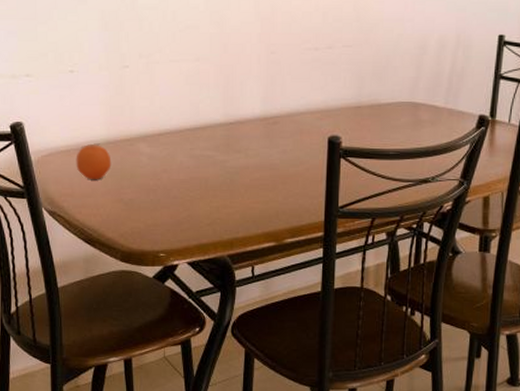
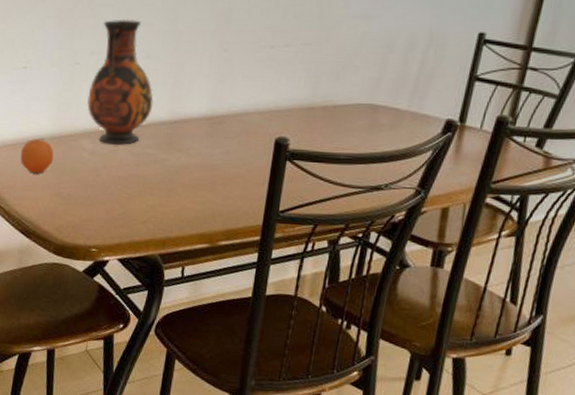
vase: none [141,21,207,148] -> present [87,19,153,145]

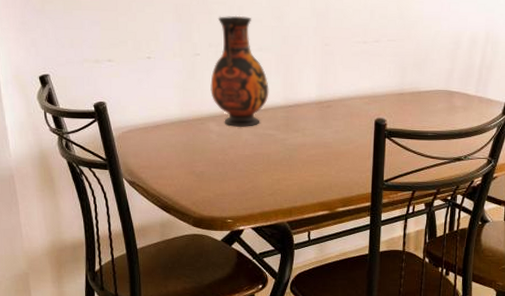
fruit: present [20,139,54,174] -> none [153,123,185,155]

